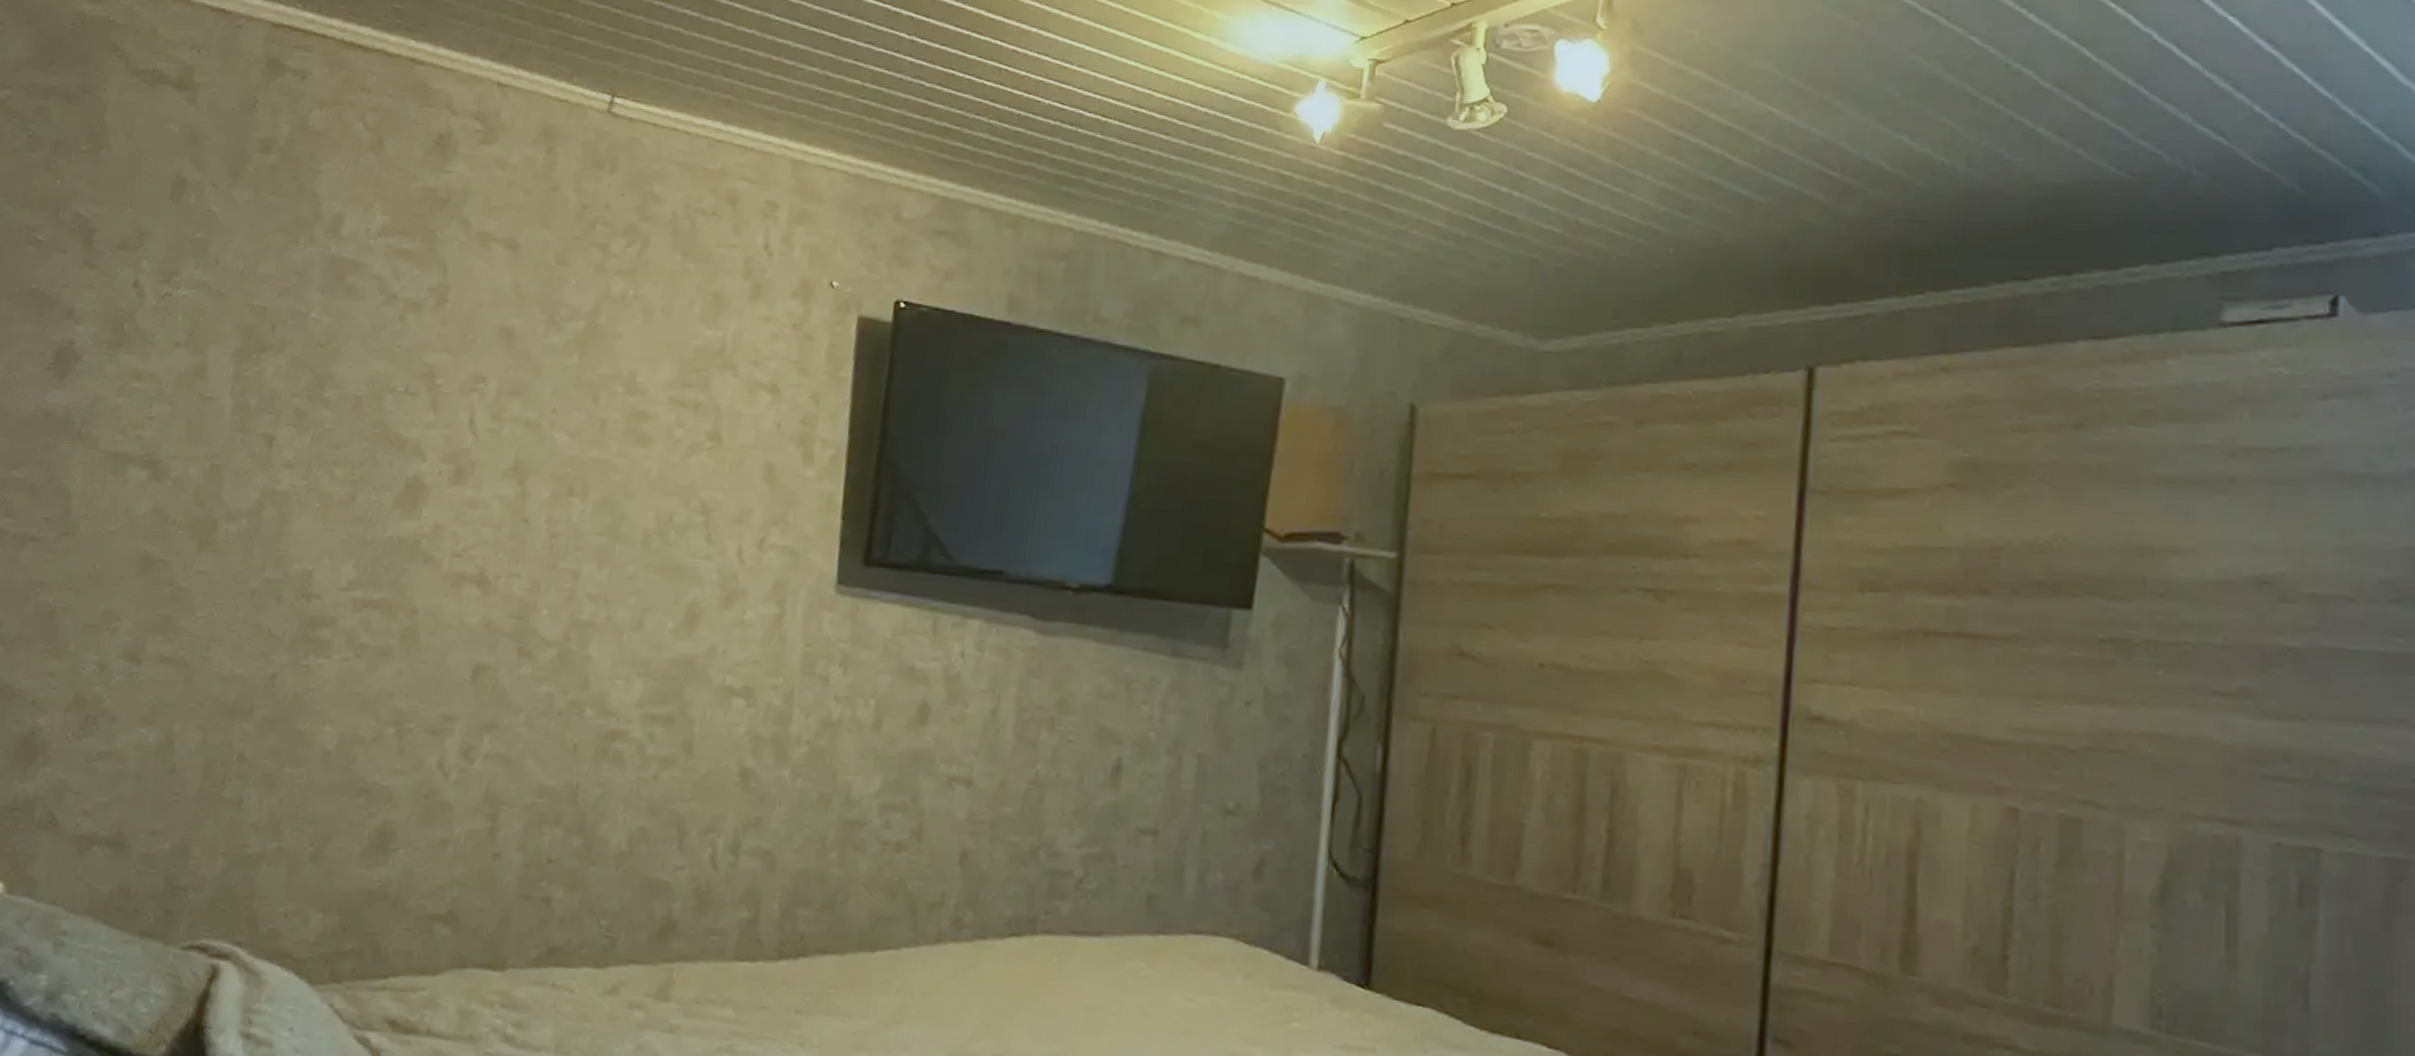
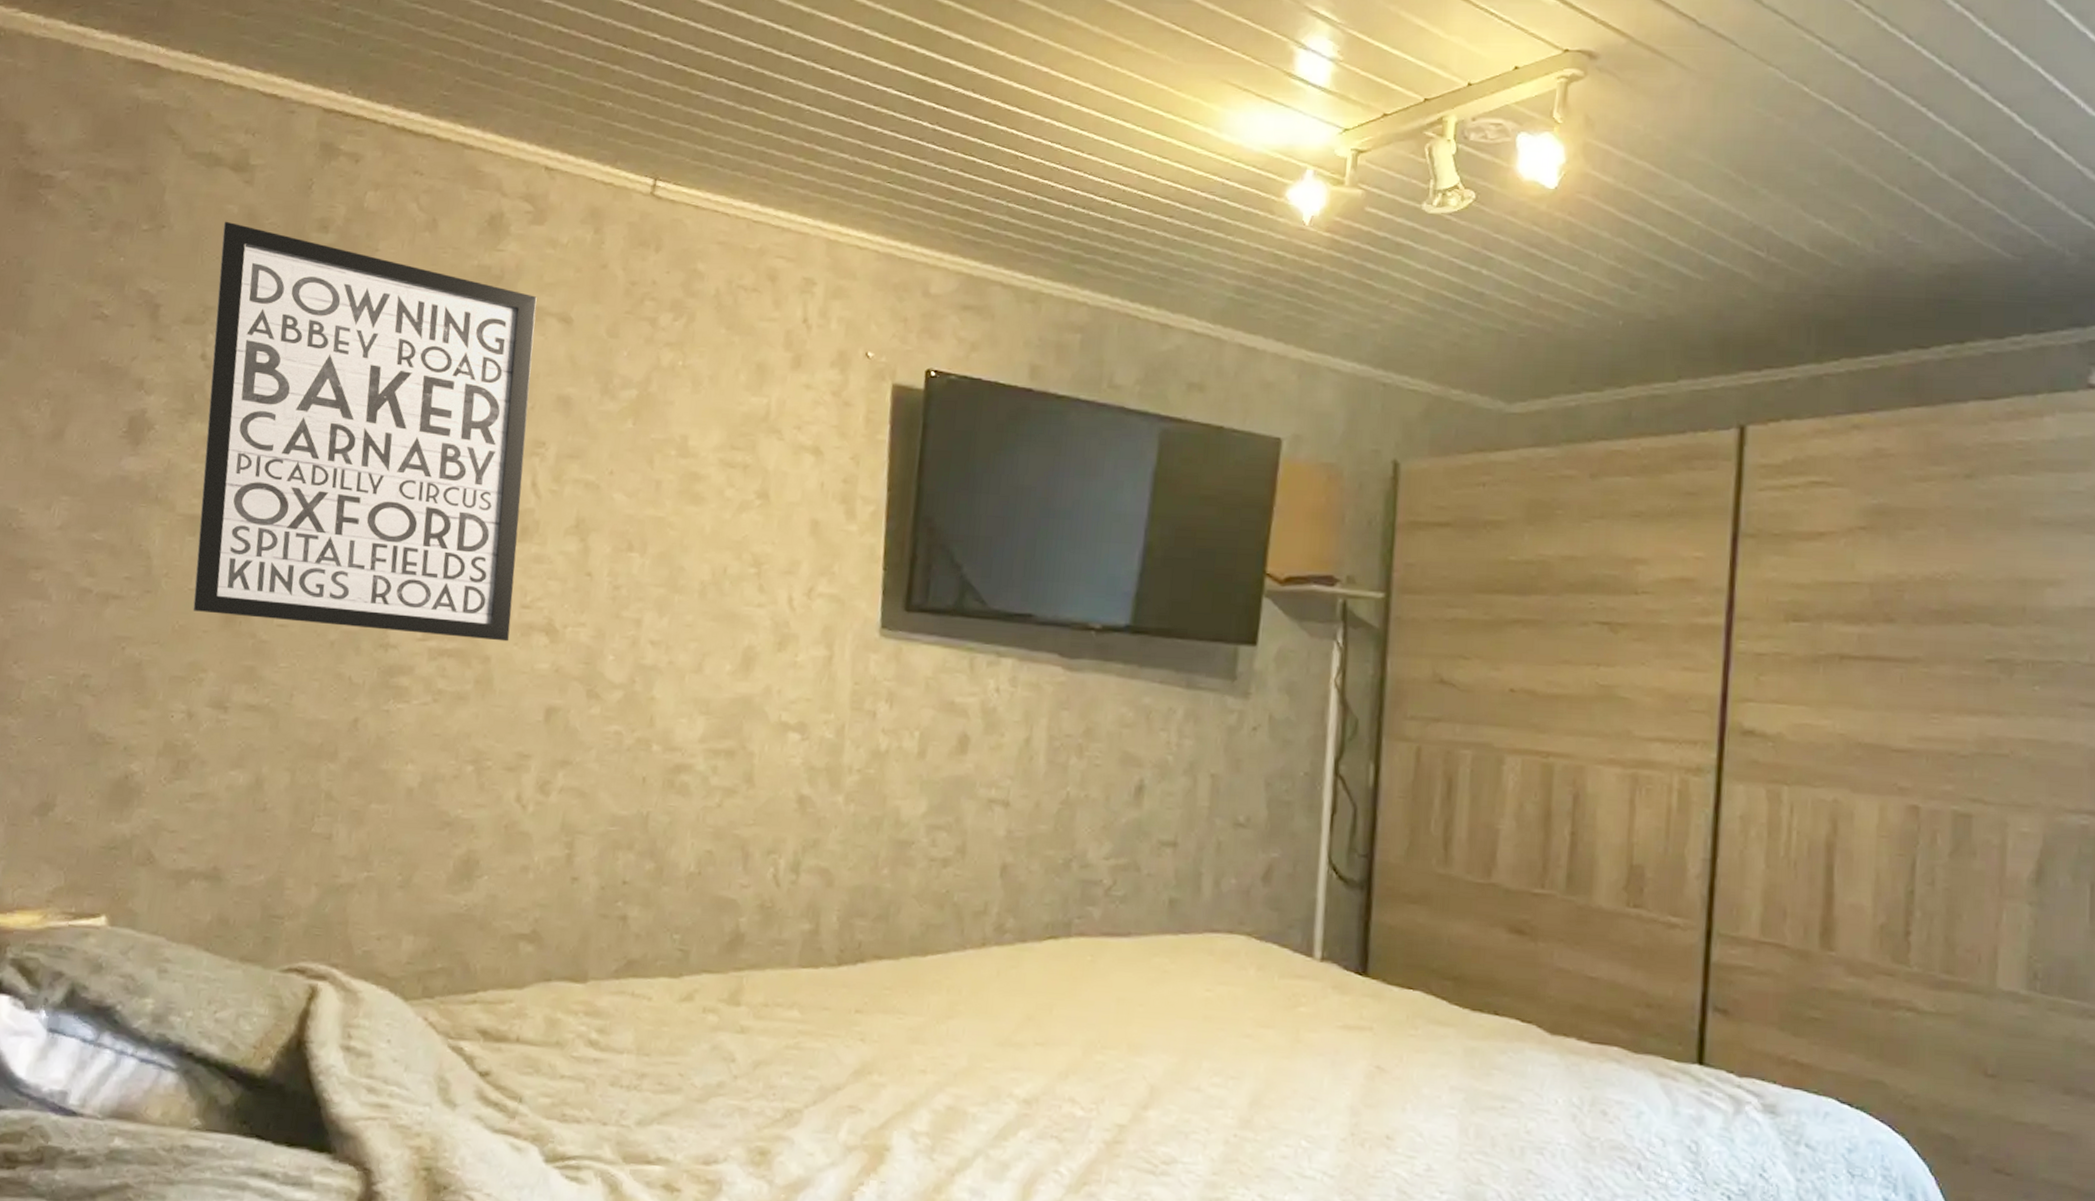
wall art: none [110,141,484,593] -> present [193,221,537,642]

